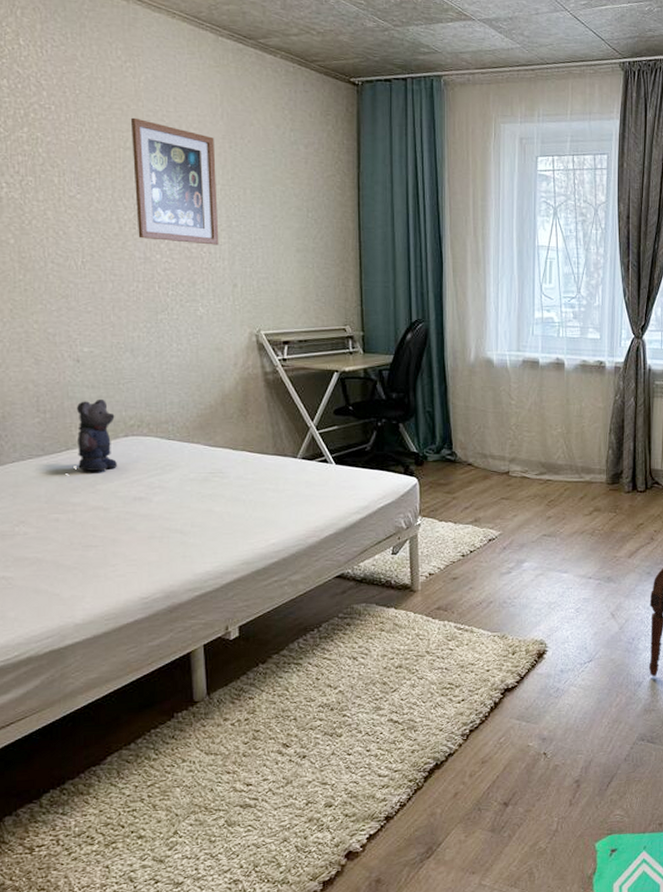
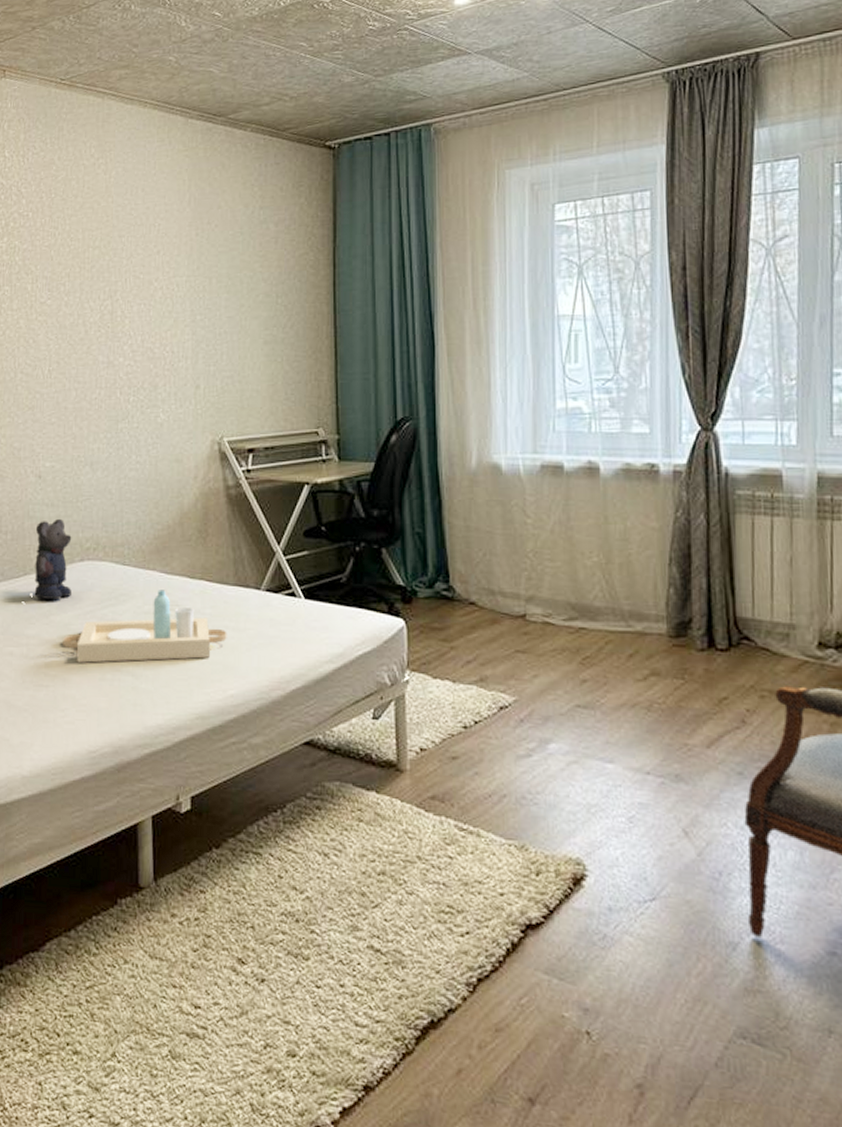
serving tray: none [110,460,268,524] -> present [63,590,227,663]
wall art: present [130,117,219,245] -> none [100,214,183,344]

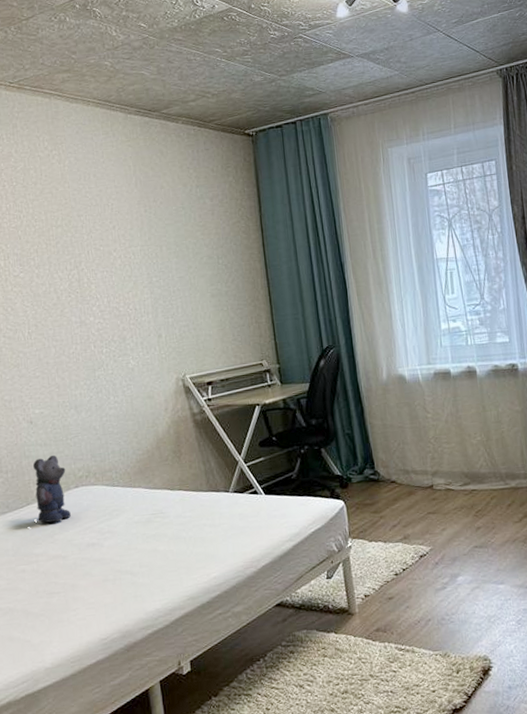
serving tray: present [63,590,227,663] -> none [68,502,206,570]

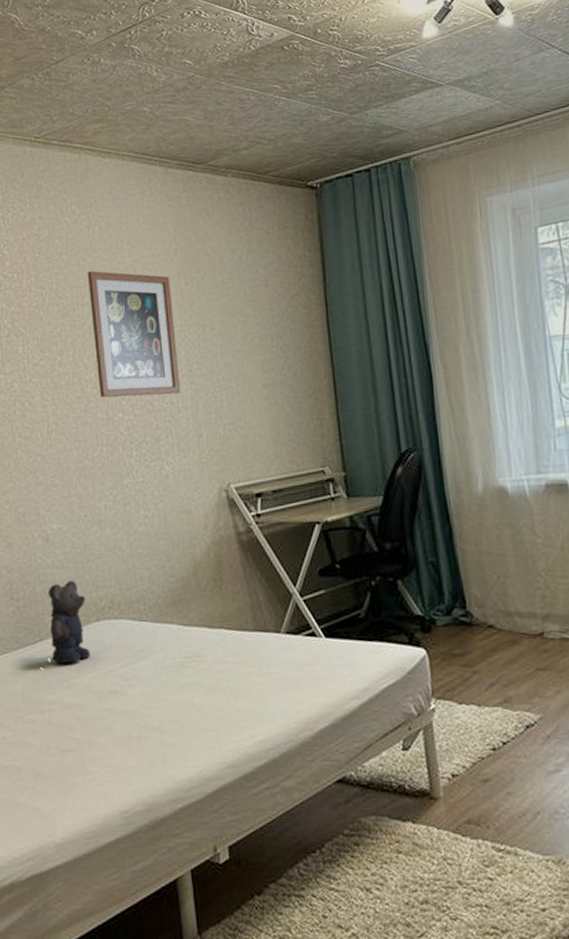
wall art: none [59,198,143,305] -> present [87,270,181,398]

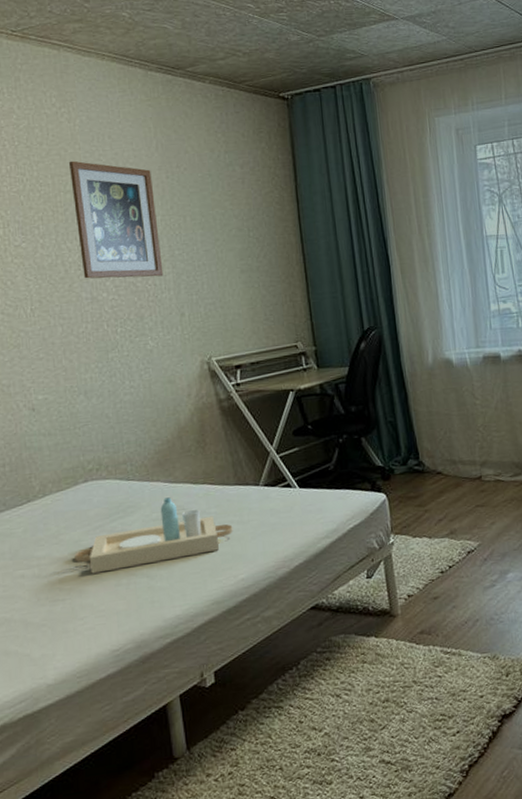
bear: present [47,580,91,664] -> none [34,445,80,522]
serving tray: none [85,642,251,724] -> present [74,497,233,574]

